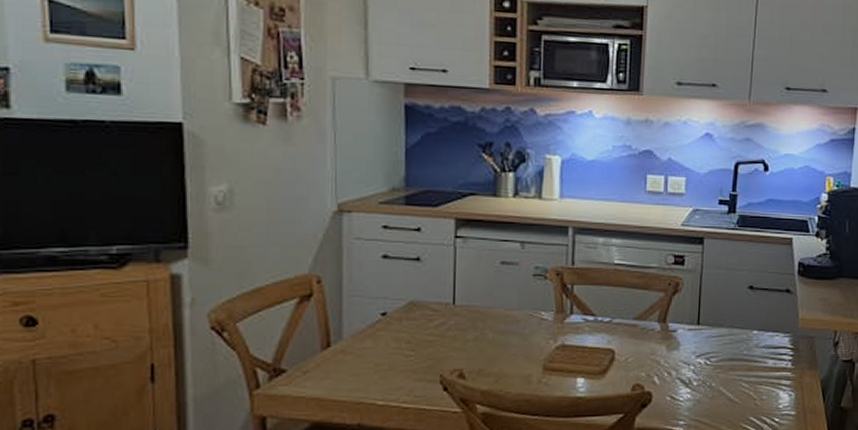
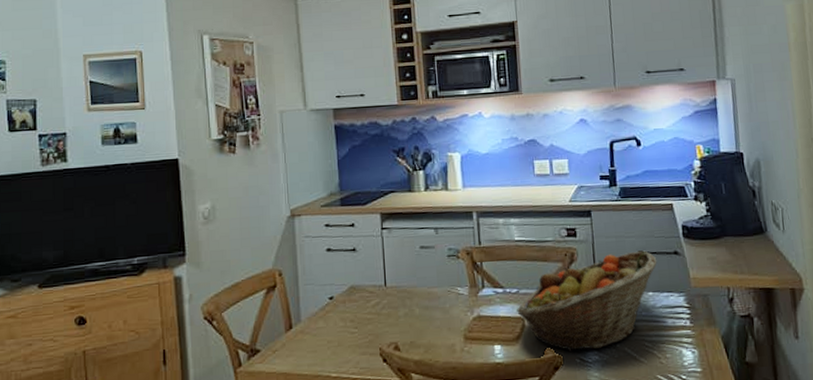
fruit basket: none [607,286,767,389] -> present [517,250,657,352]

